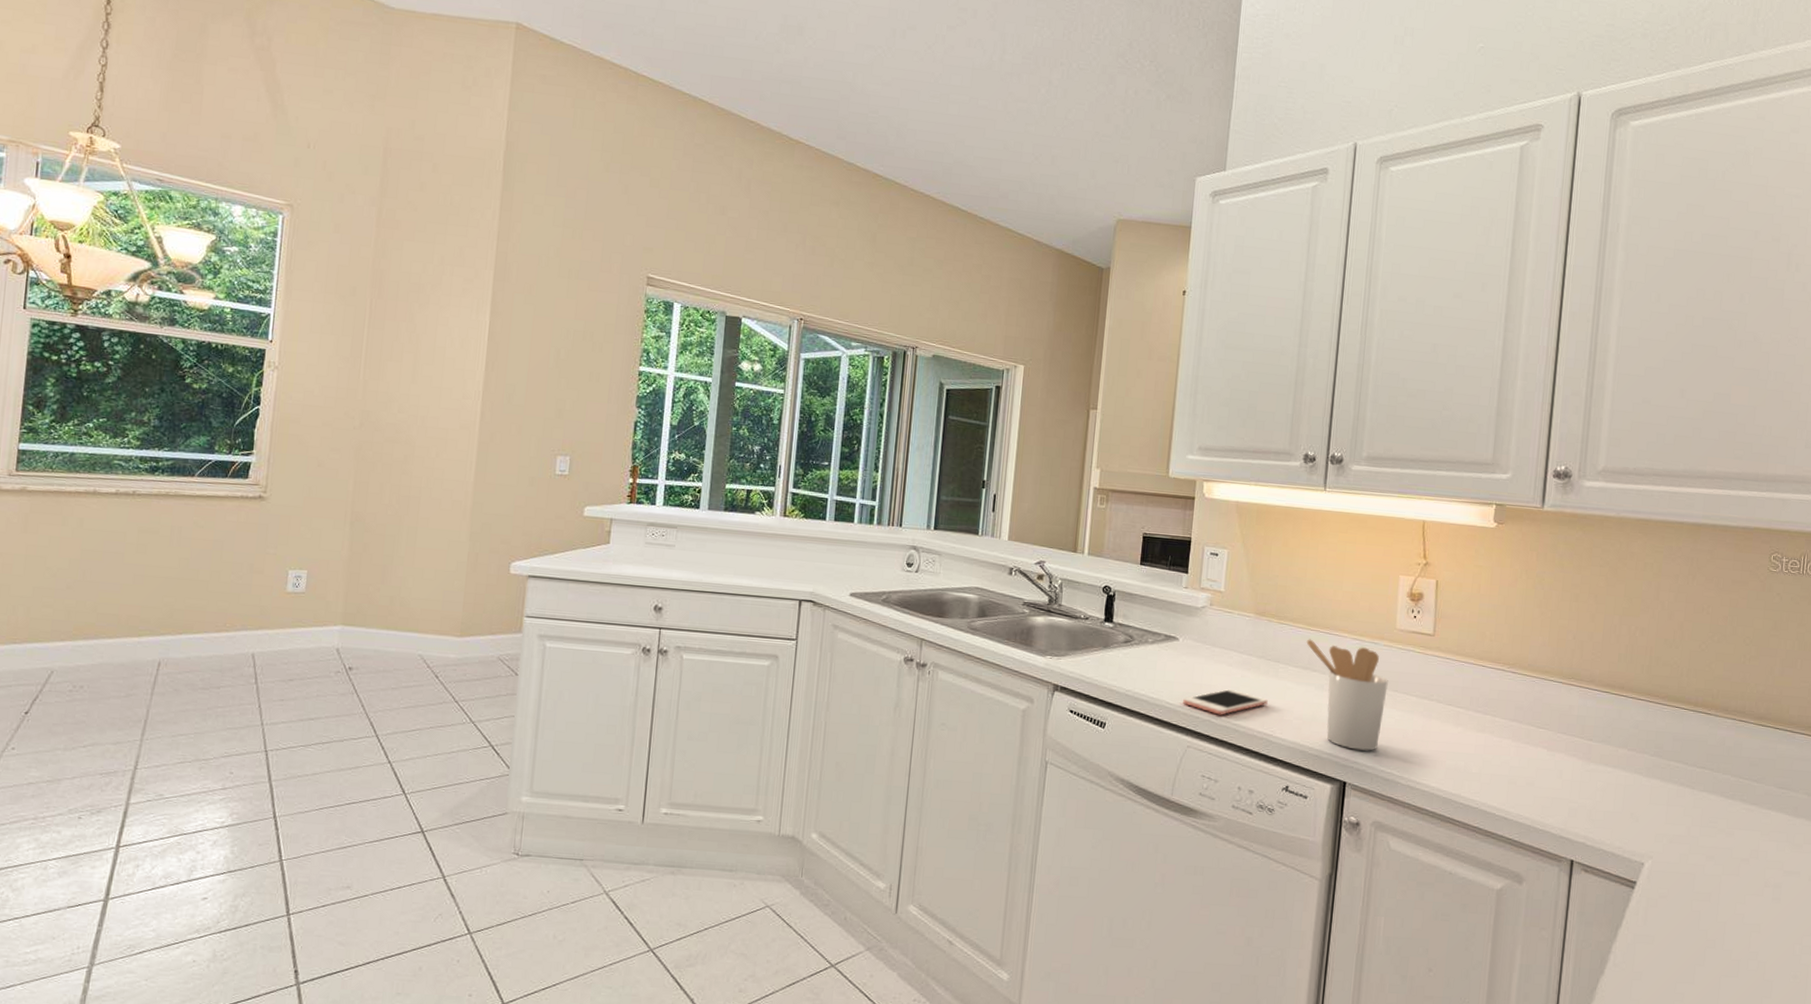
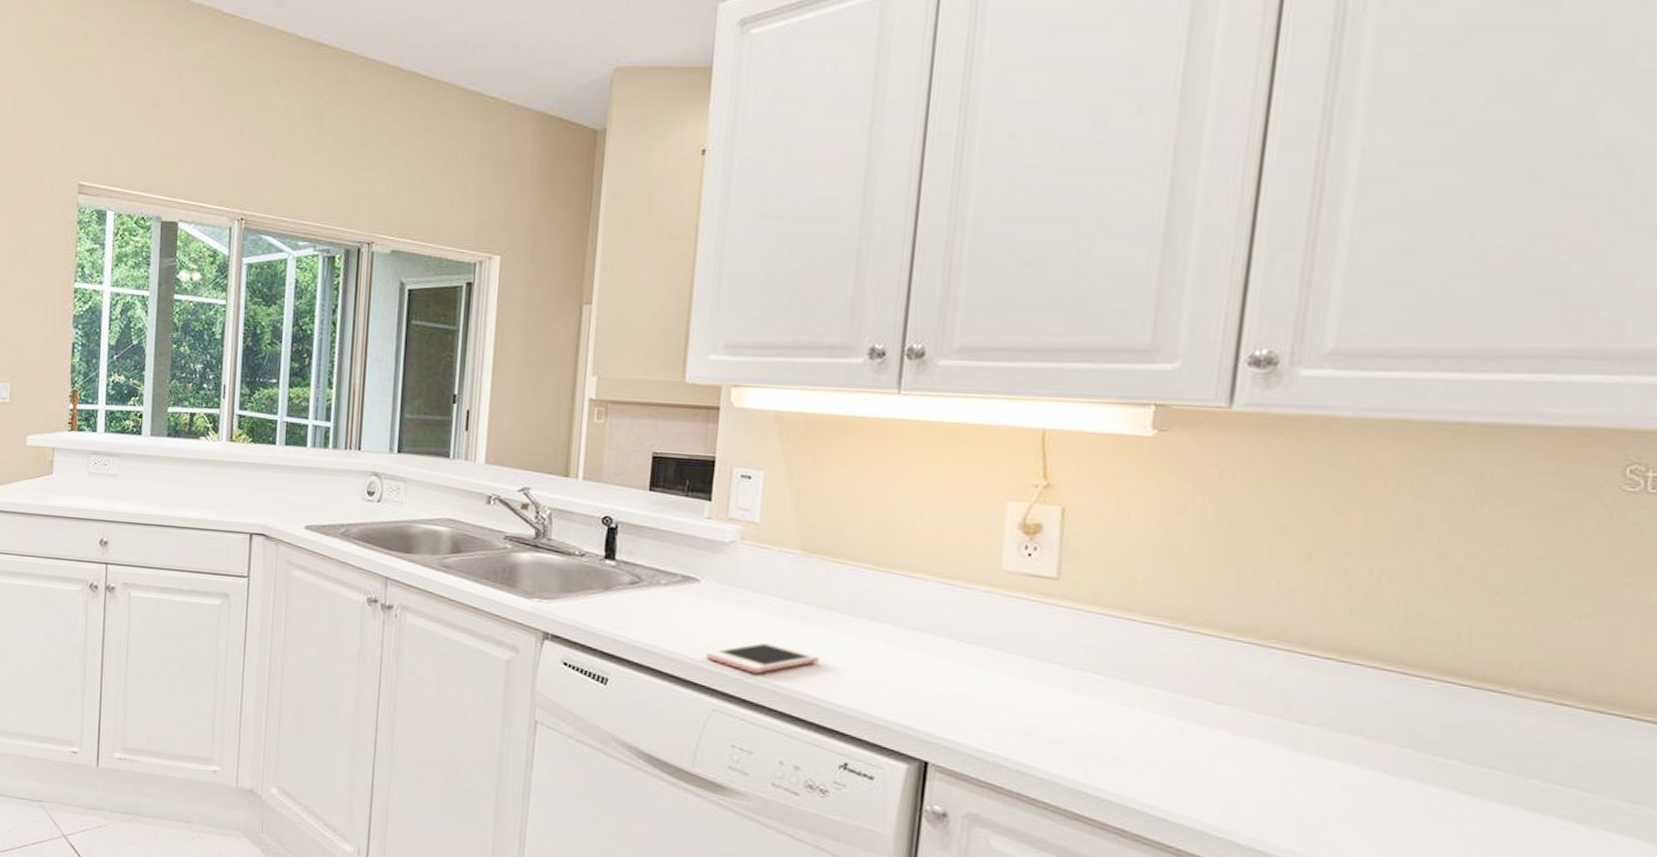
utensil holder: present [1306,639,1388,751] -> none [872,582,990,725]

